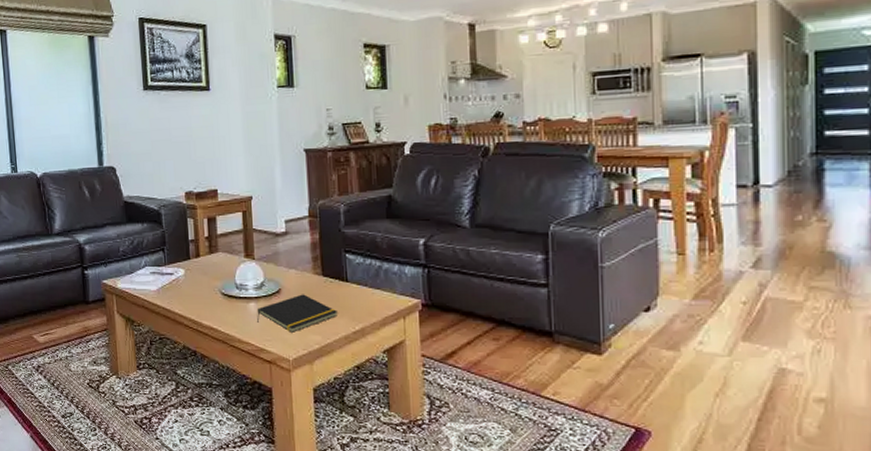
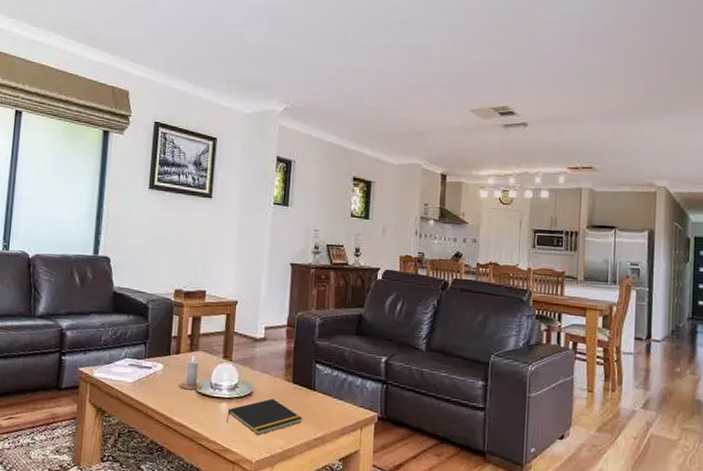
candle: none [203,258,228,293] -> present [178,356,203,390]

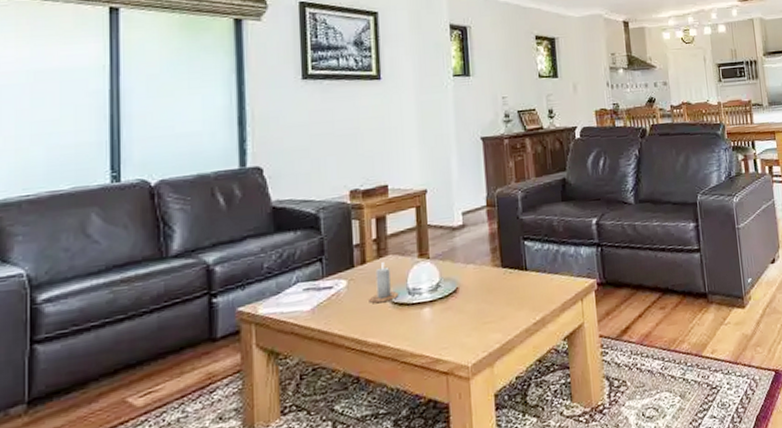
notepad: present [227,398,302,435] -> none [432,290,518,335]

